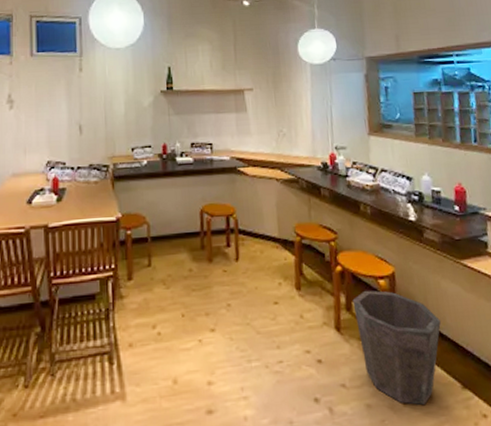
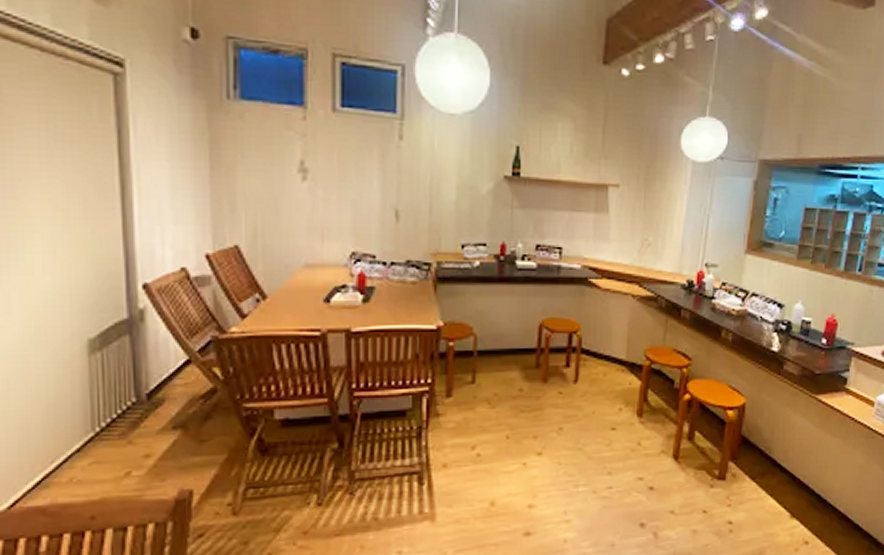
waste bin: present [352,290,441,405] -> none [696,420,782,532]

